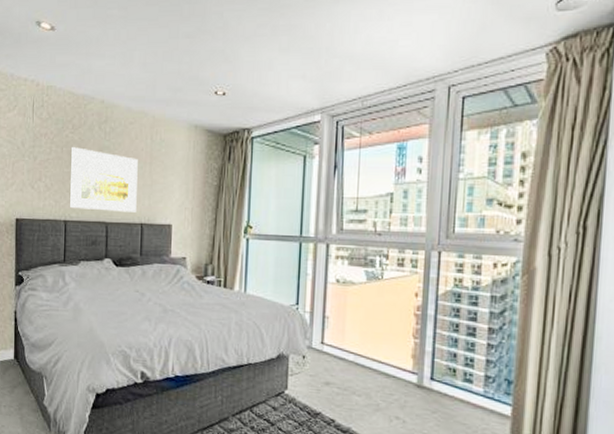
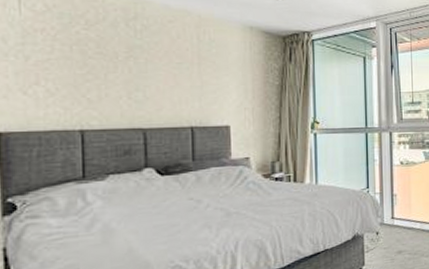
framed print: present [69,147,138,212] -> none [84,46,184,116]

